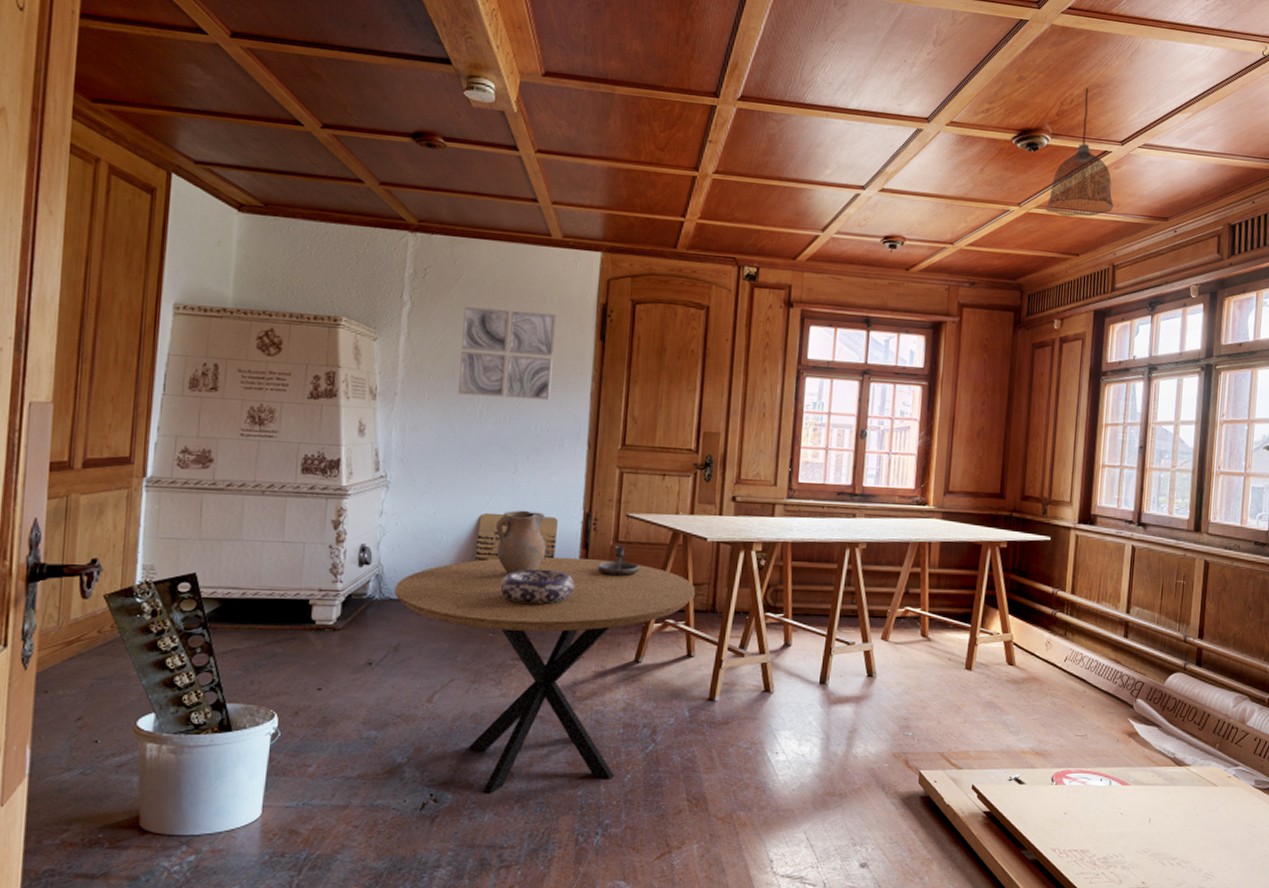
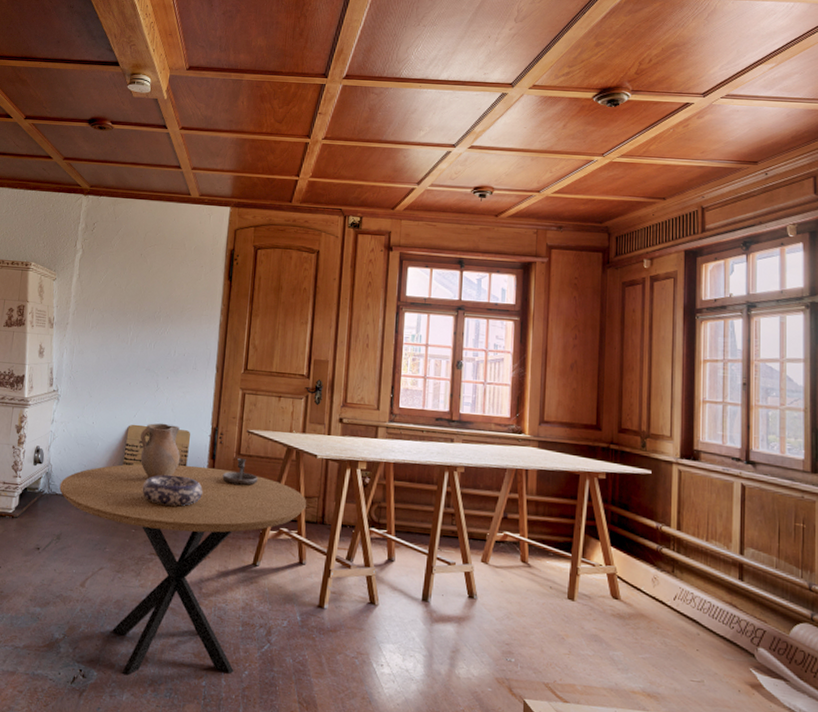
wall art: present [458,306,556,401] -> none [115,252,193,330]
pendant lamp: present [1045,88,1115,217] -> none [629,48,700,164]

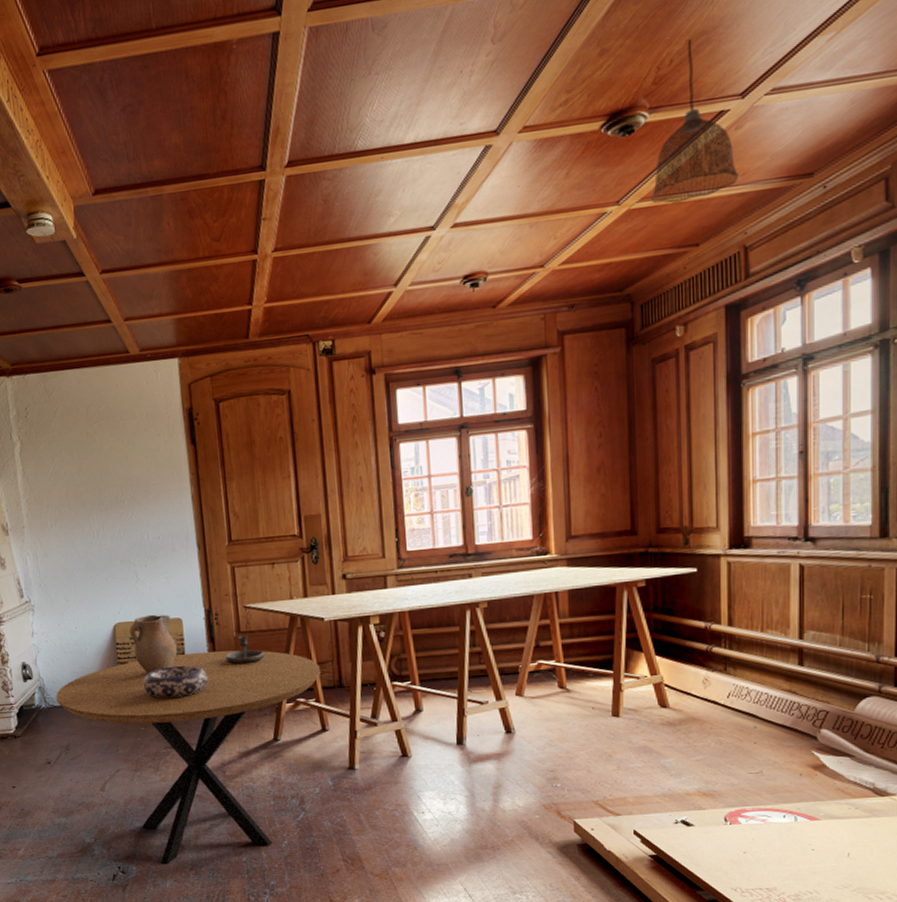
pendant lamp: none [629,48,700,164] -> present [651,39,740,204]

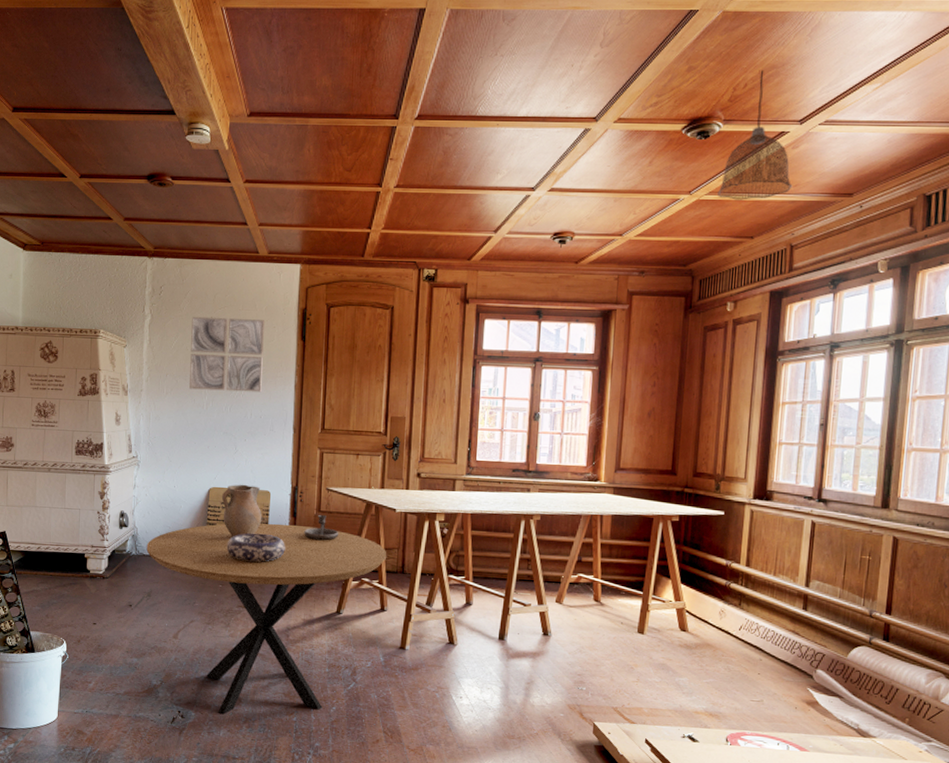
wall art: none [66,428,156,518] -> present [189,316,264,393]

